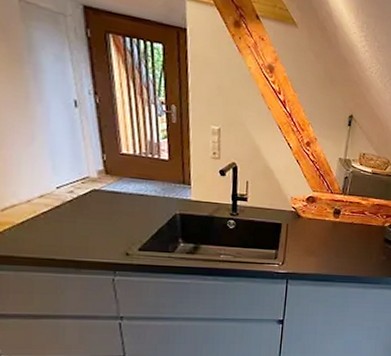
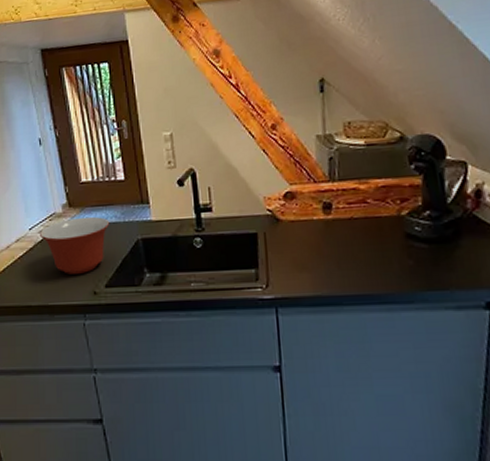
mixing bowl: none [69,185,149,236] -> present [40,216,110,274]

